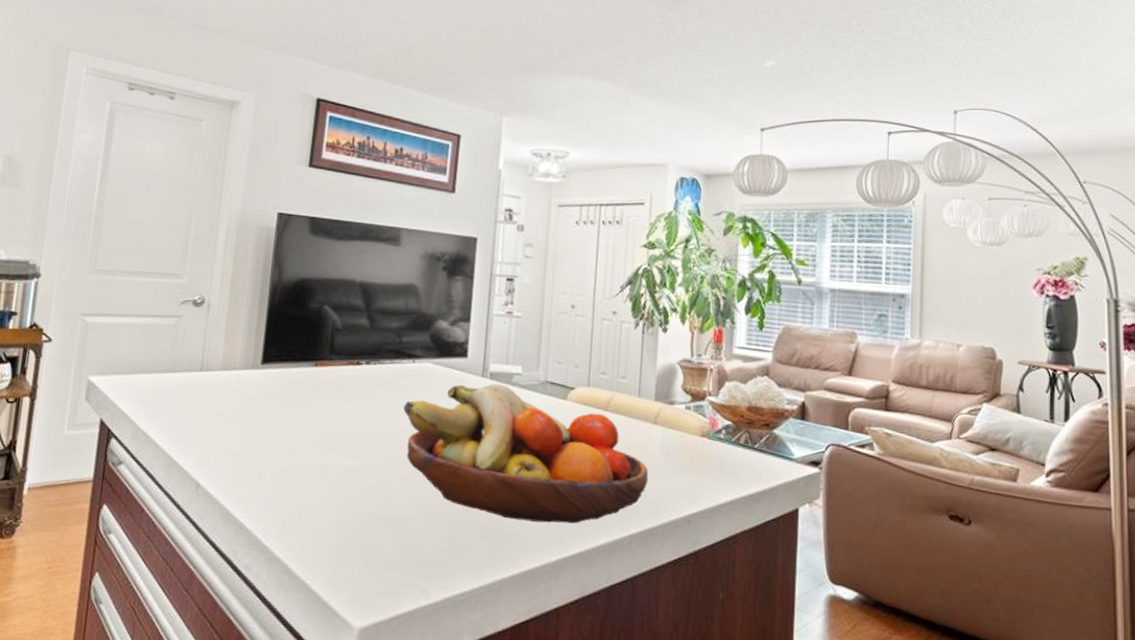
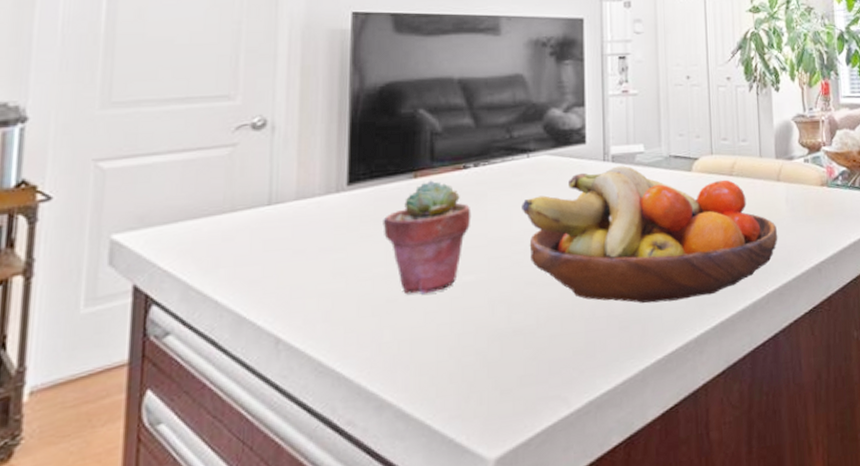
potted succulent: none [286,370,360,471] -> present [383,180,471,295]

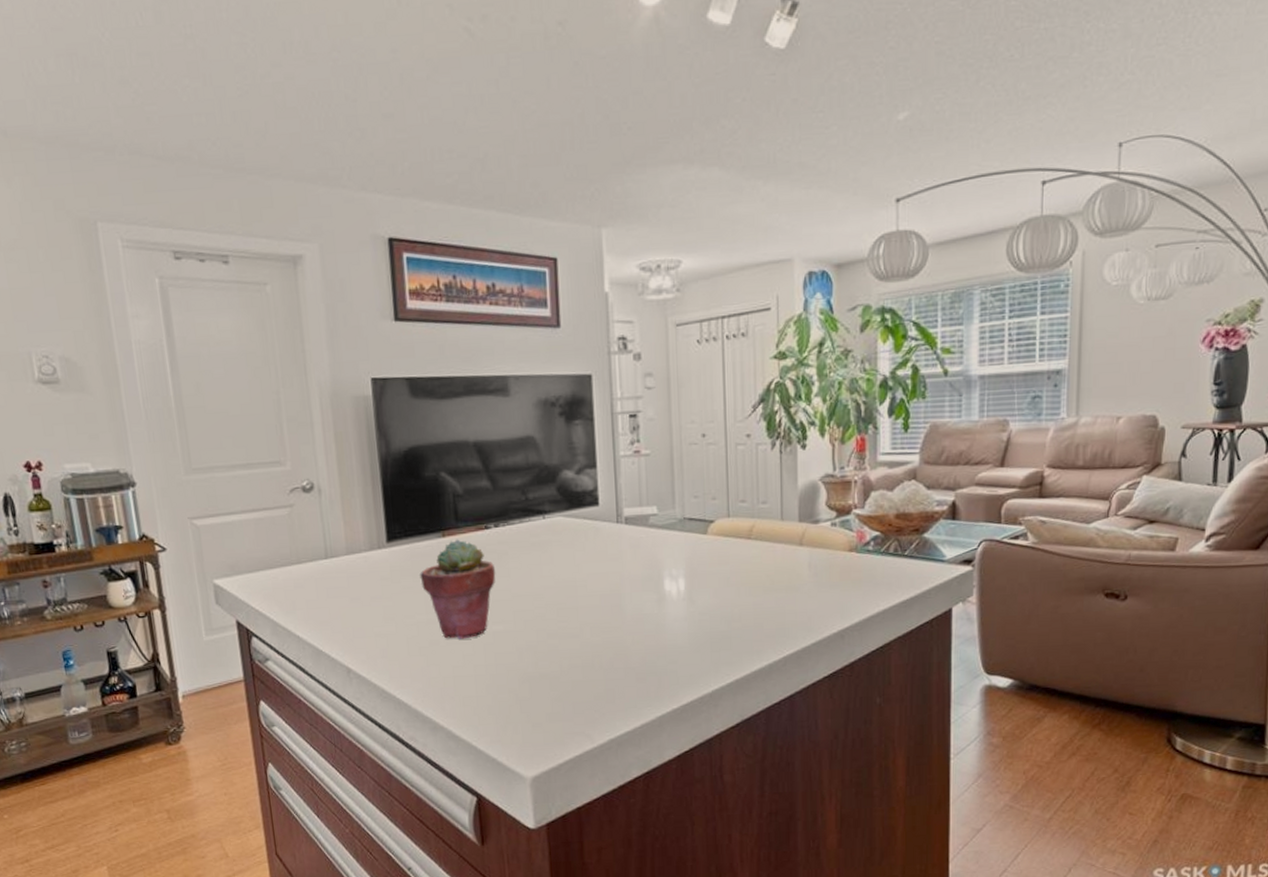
fruit bowl: present [522,166,778,304] -> none [541,528,798,659]

